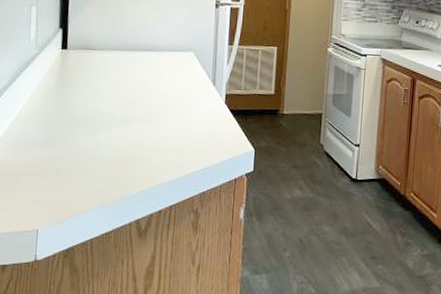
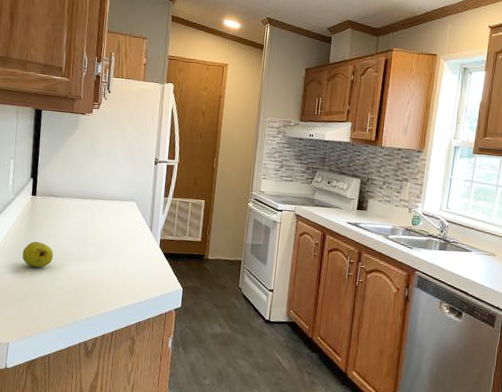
fruit: none [52,105,93,136] -> present [22,241,54,268]

